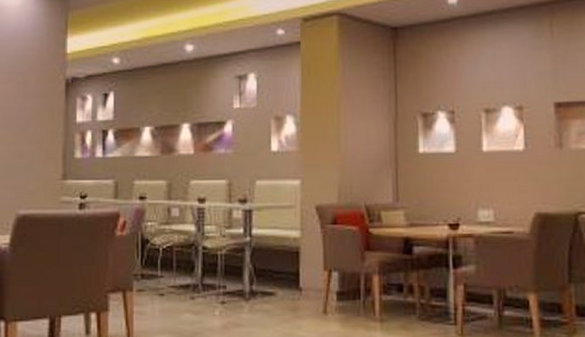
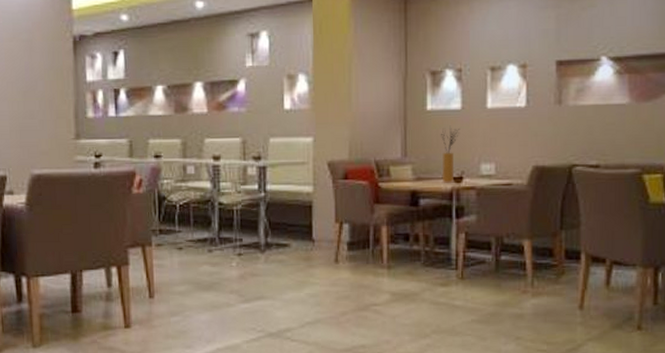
vase: none [433,171,455,230] -> present [440,128,460,183]

